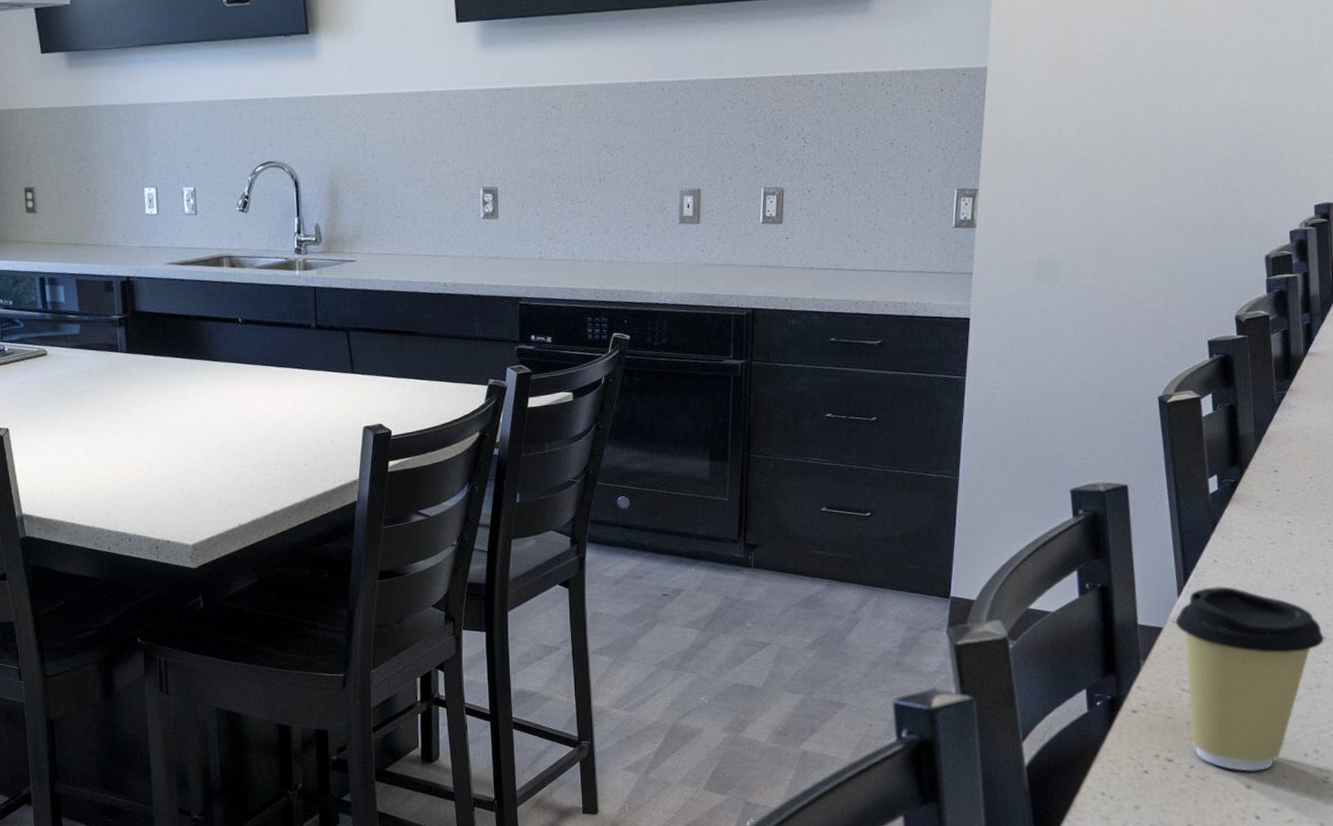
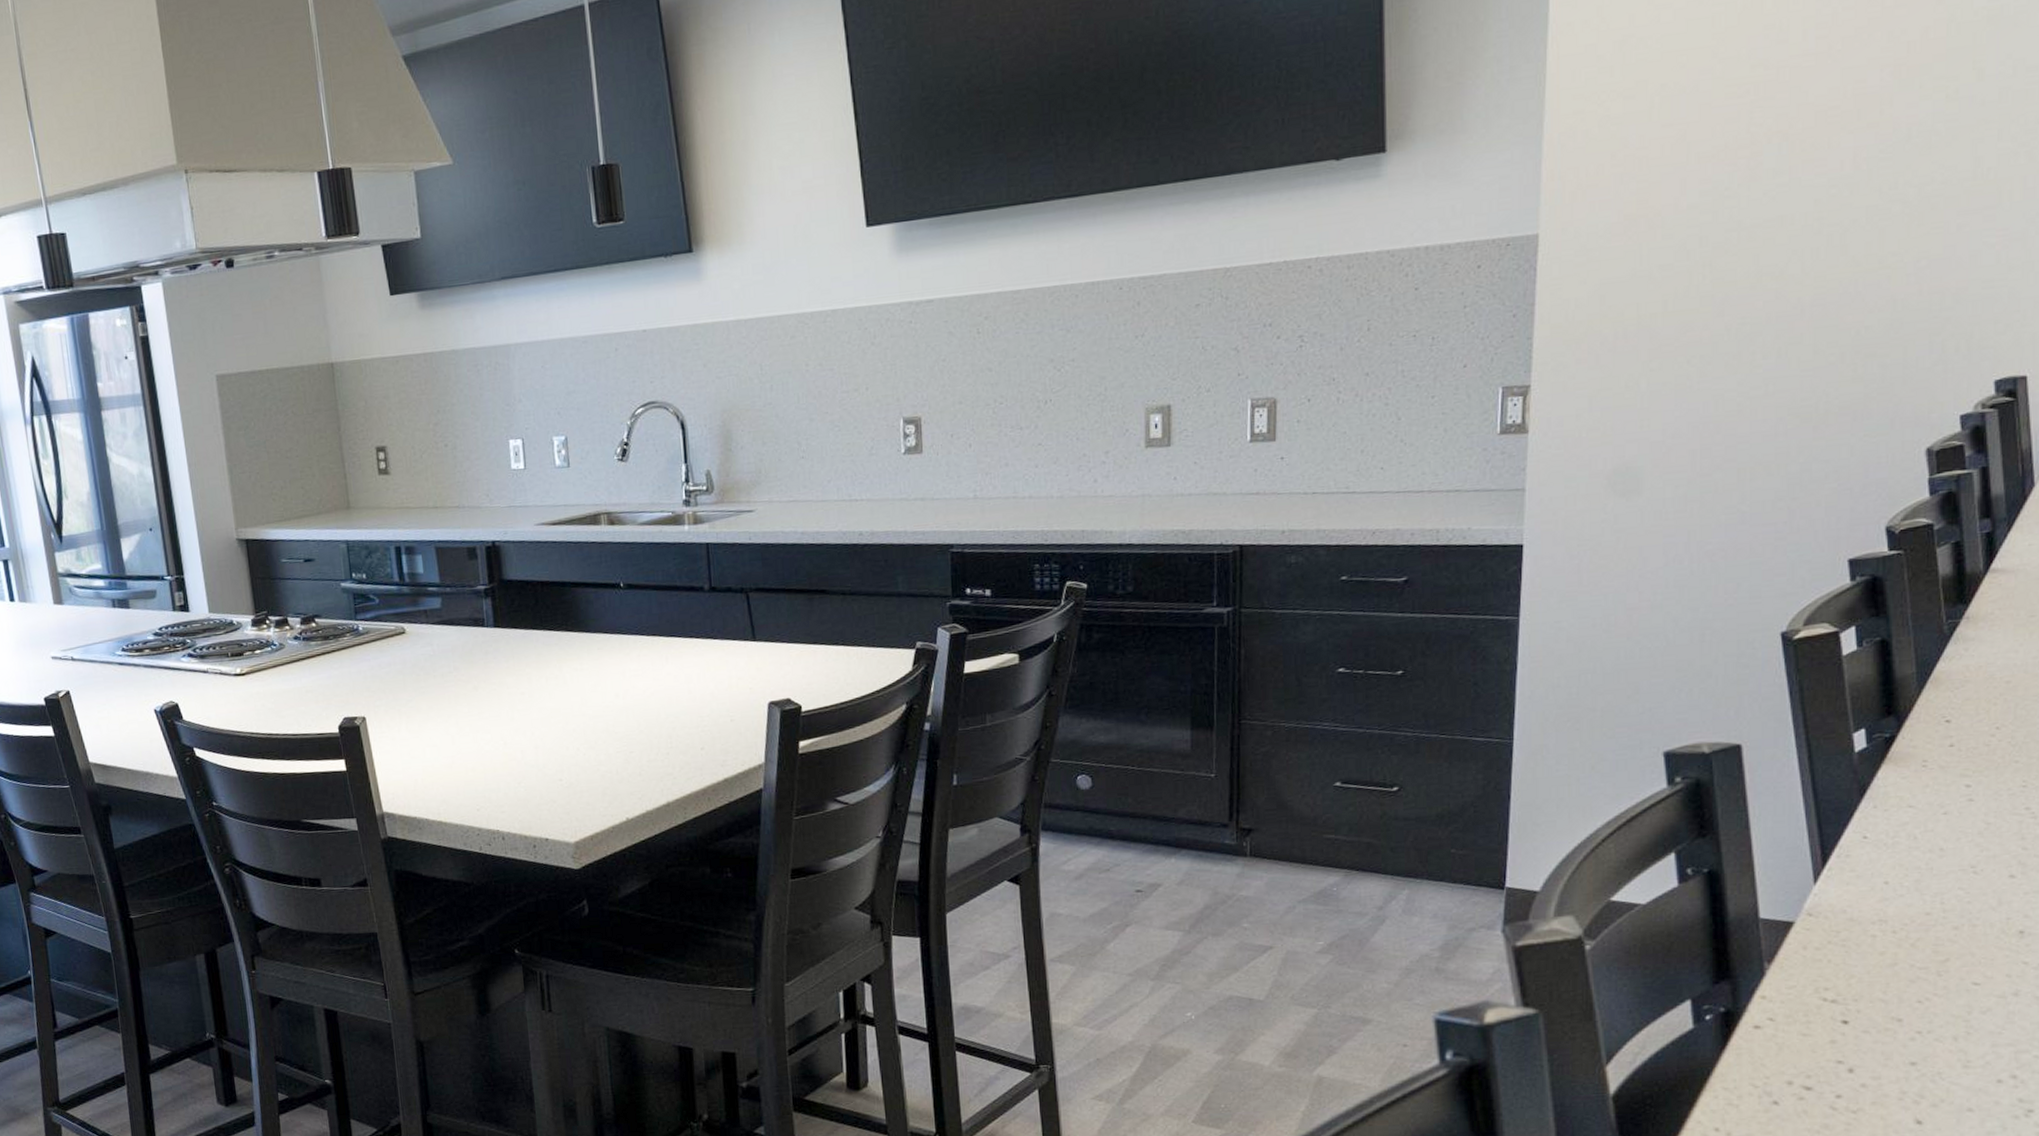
coffee cup: present [1175,586,1324,771] -> none [1811,869,2021,1102]

